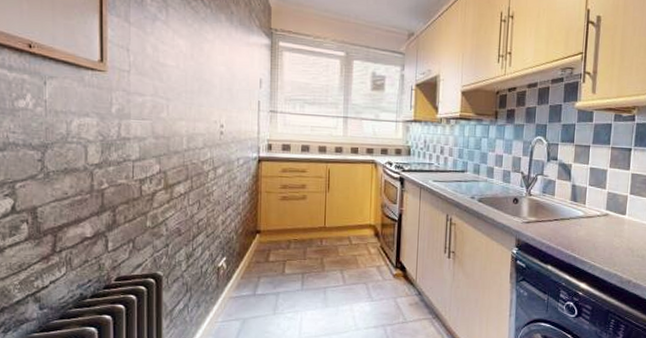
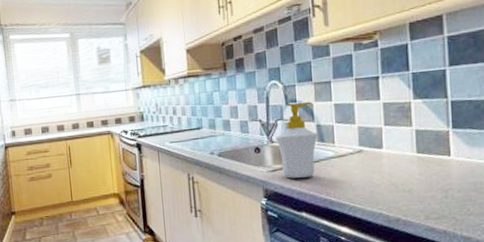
soap bottle: none [534,160,573,233] -> present [276,101,319,178]

